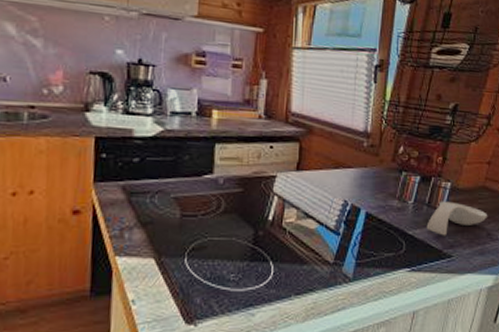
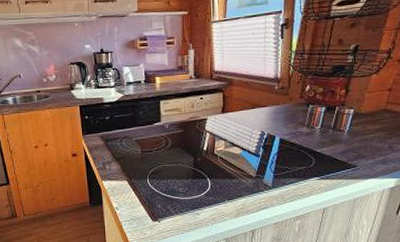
spoon rest: present [426,201,488,236] -> none [332,124,390,151]

